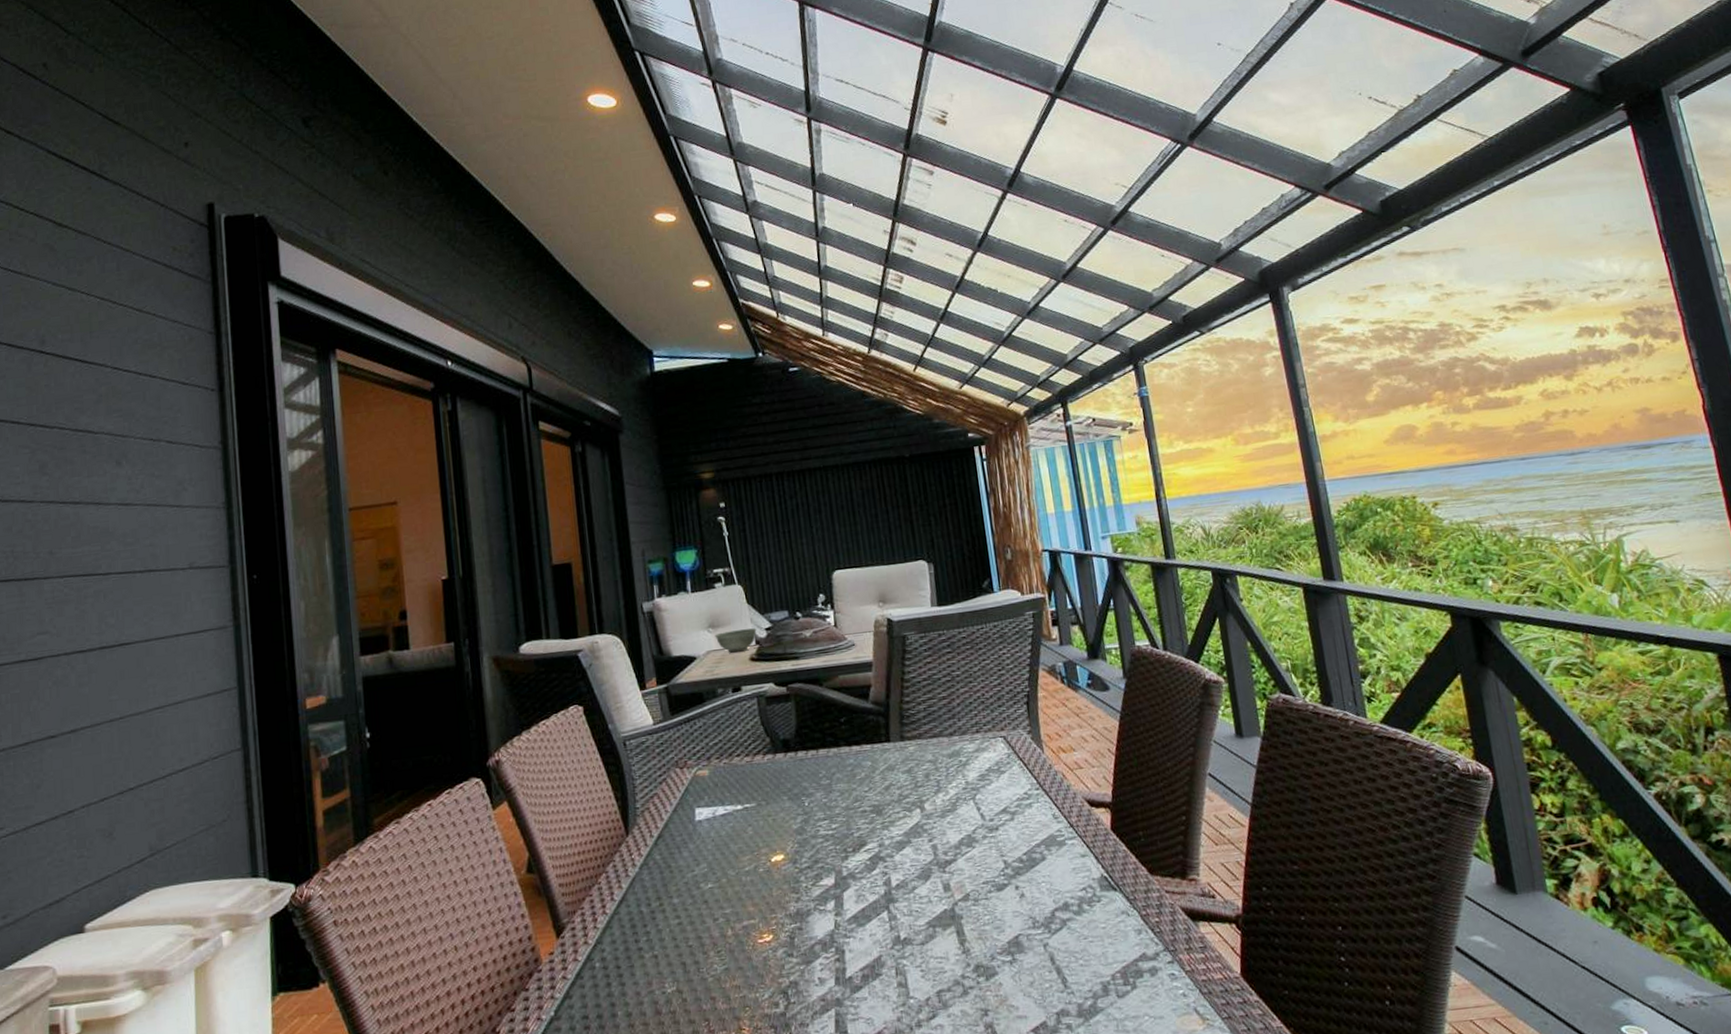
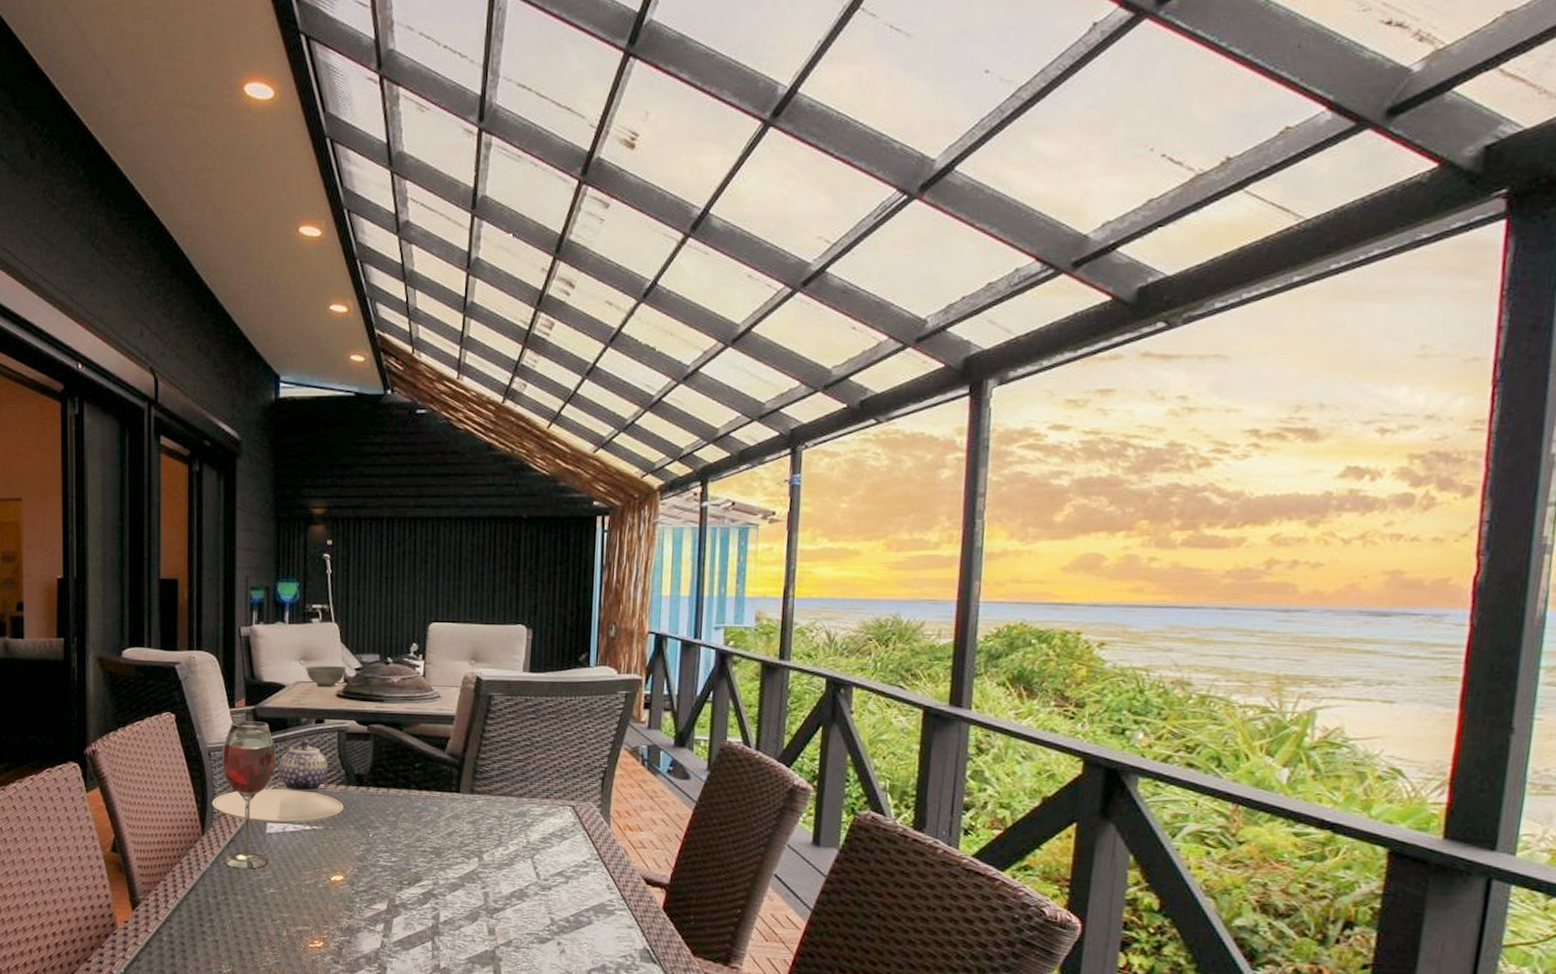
plate: none [633,767,774,811] -> present [212,789,343,824]
wineglass: none [638,699,703,867] -> present [221,721,276,869]
teapot: none [699,710,753,770] -> present [278,739,329,792]

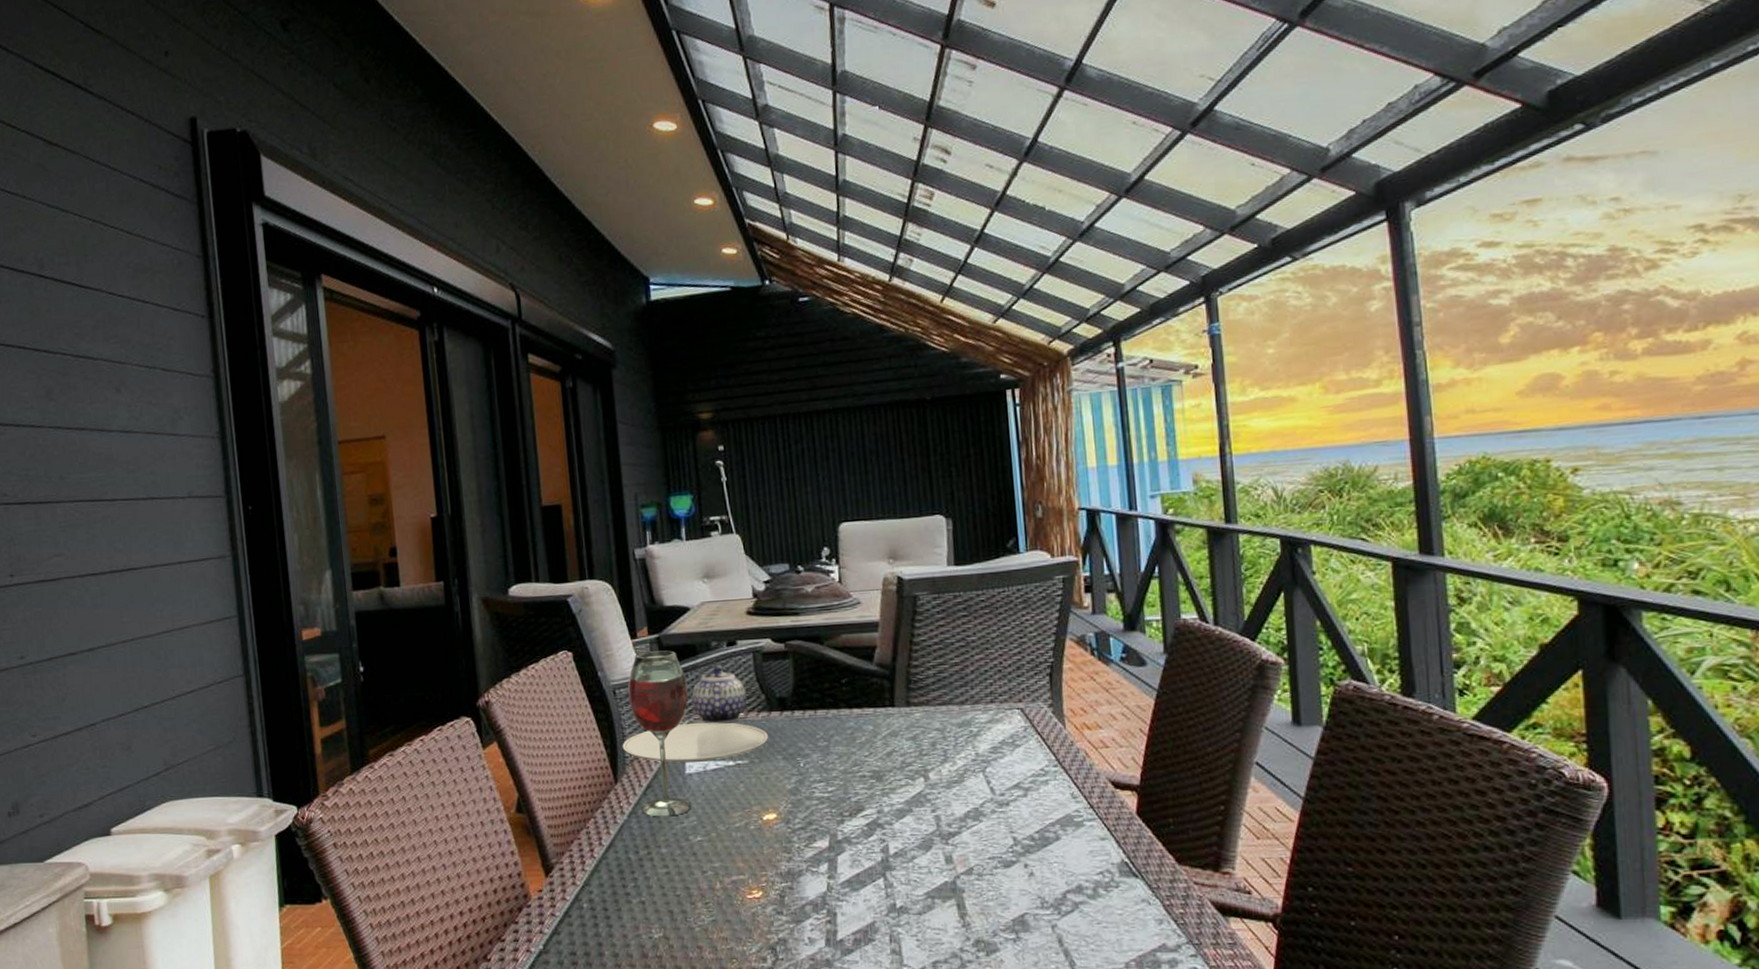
bowl: present [305,666,347,687] -> none [709,581,755,605]

